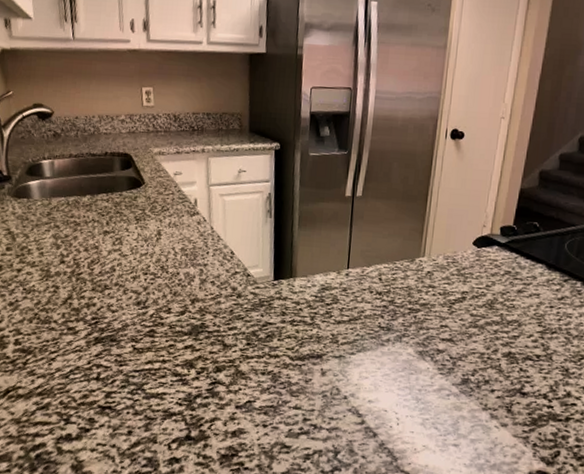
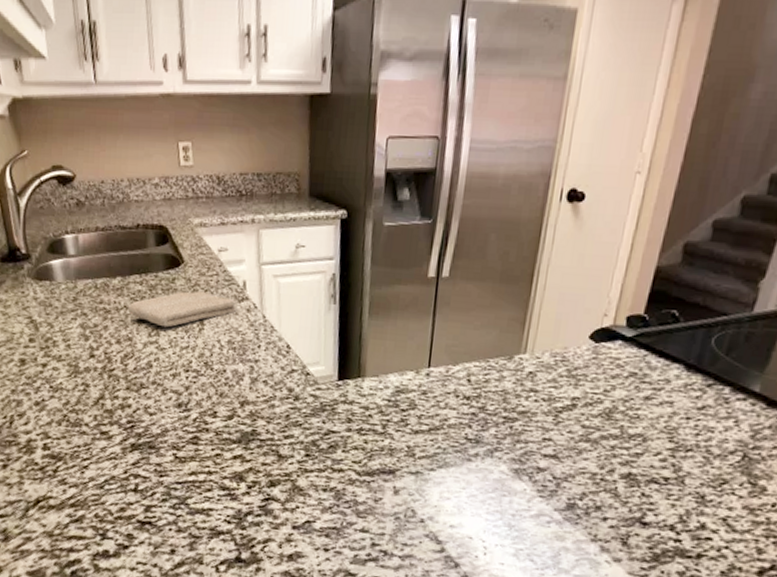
washcloth: none [95,207,189,238] -> present [127,291,236,328]

